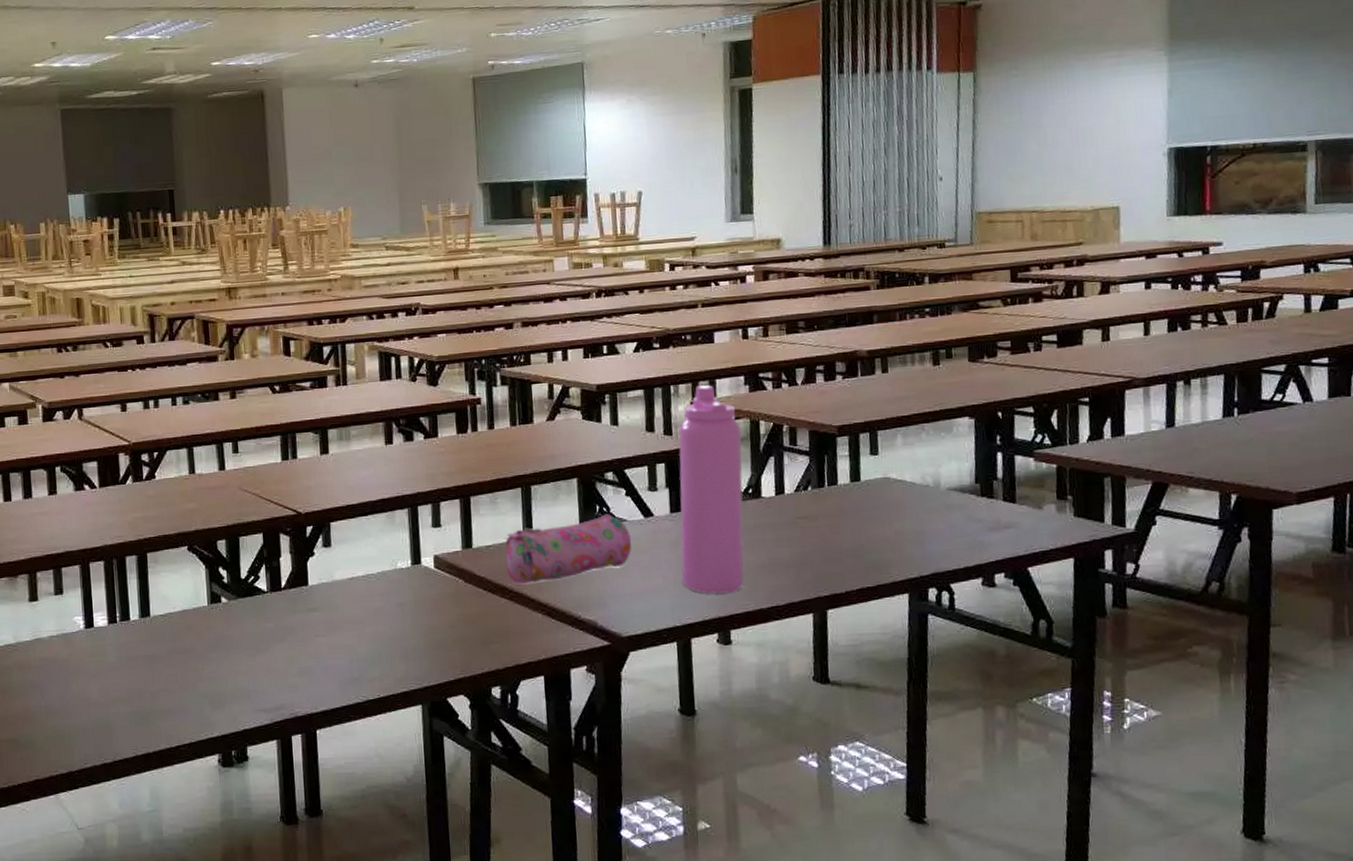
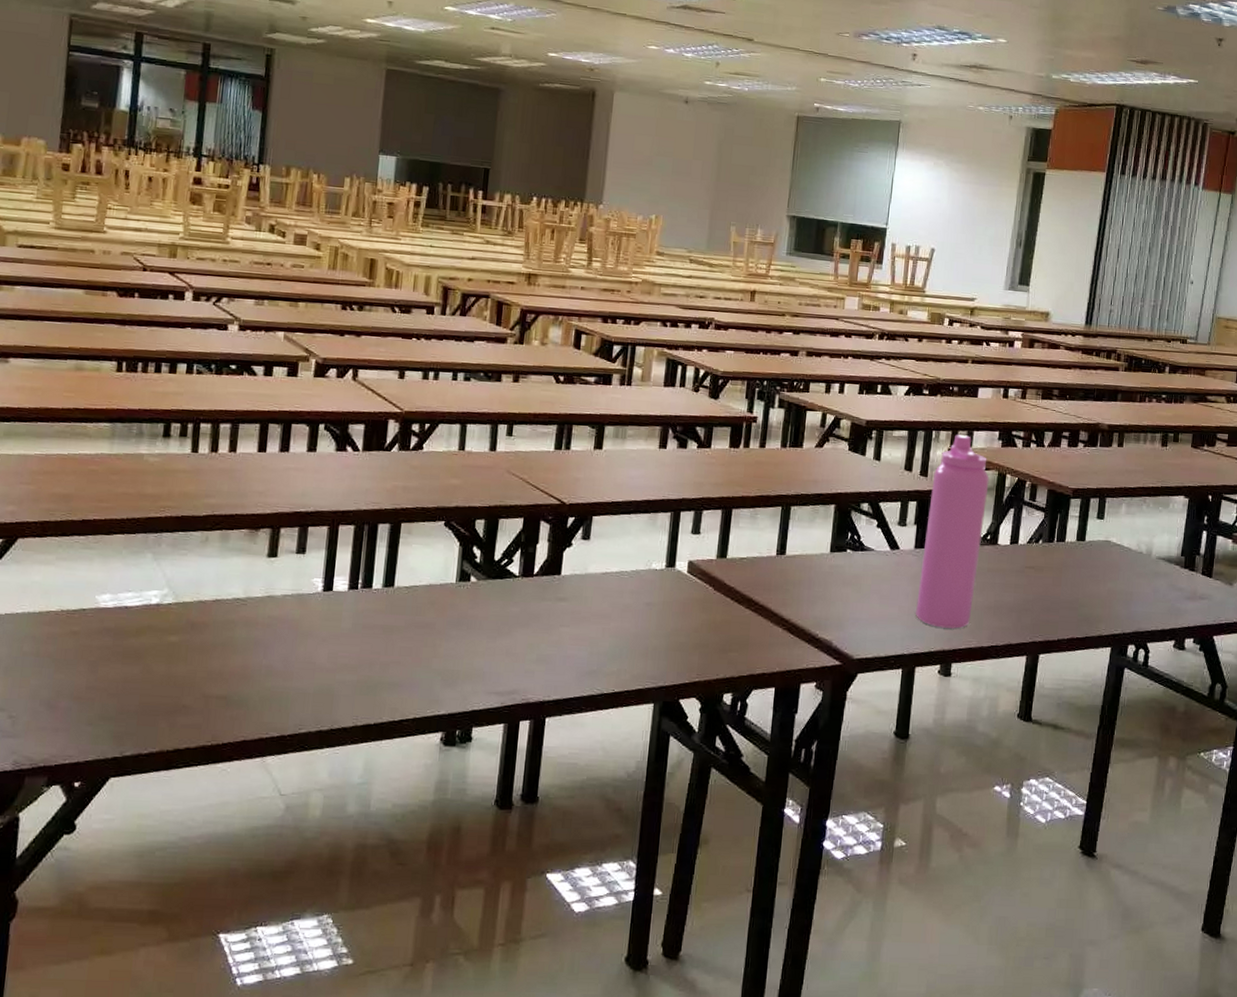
pencil case: present [505,514,631,585] -> none [755,541,875,599]

